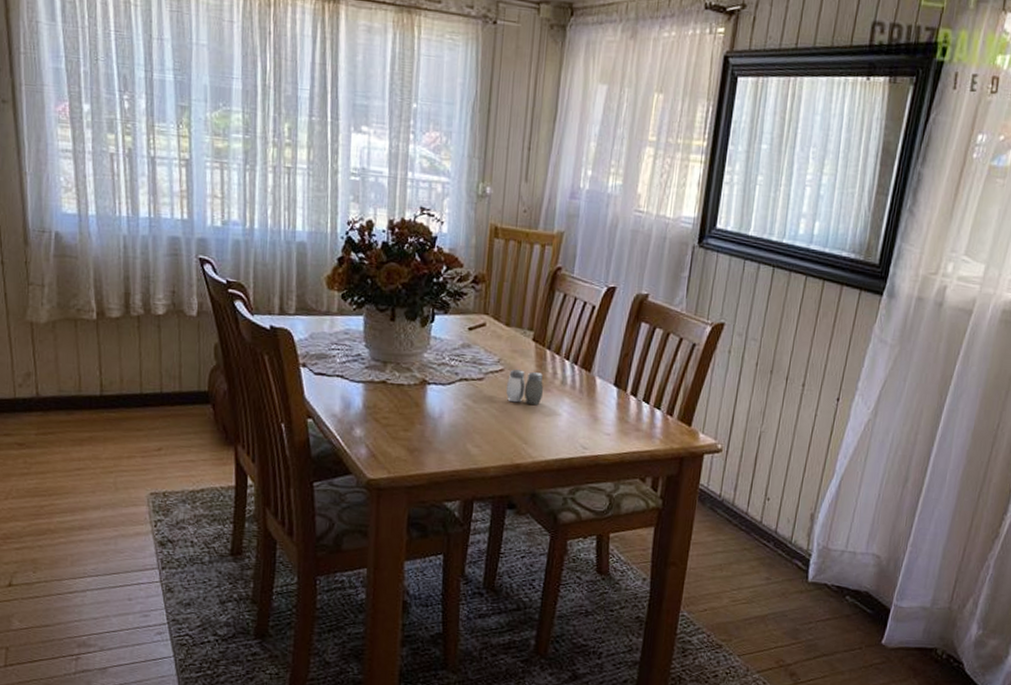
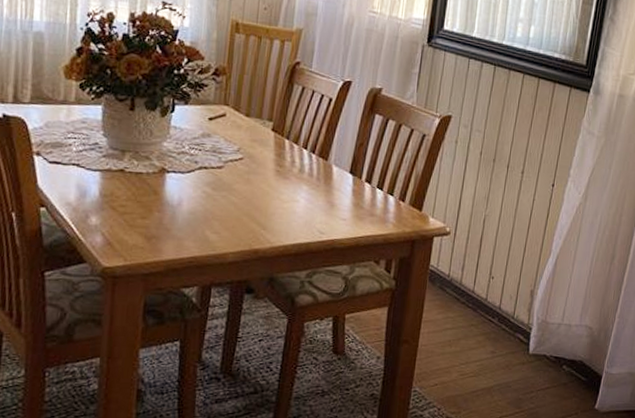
salt and pepper shaker: present [506,369,543,405] -> none [245,158,282,192]

